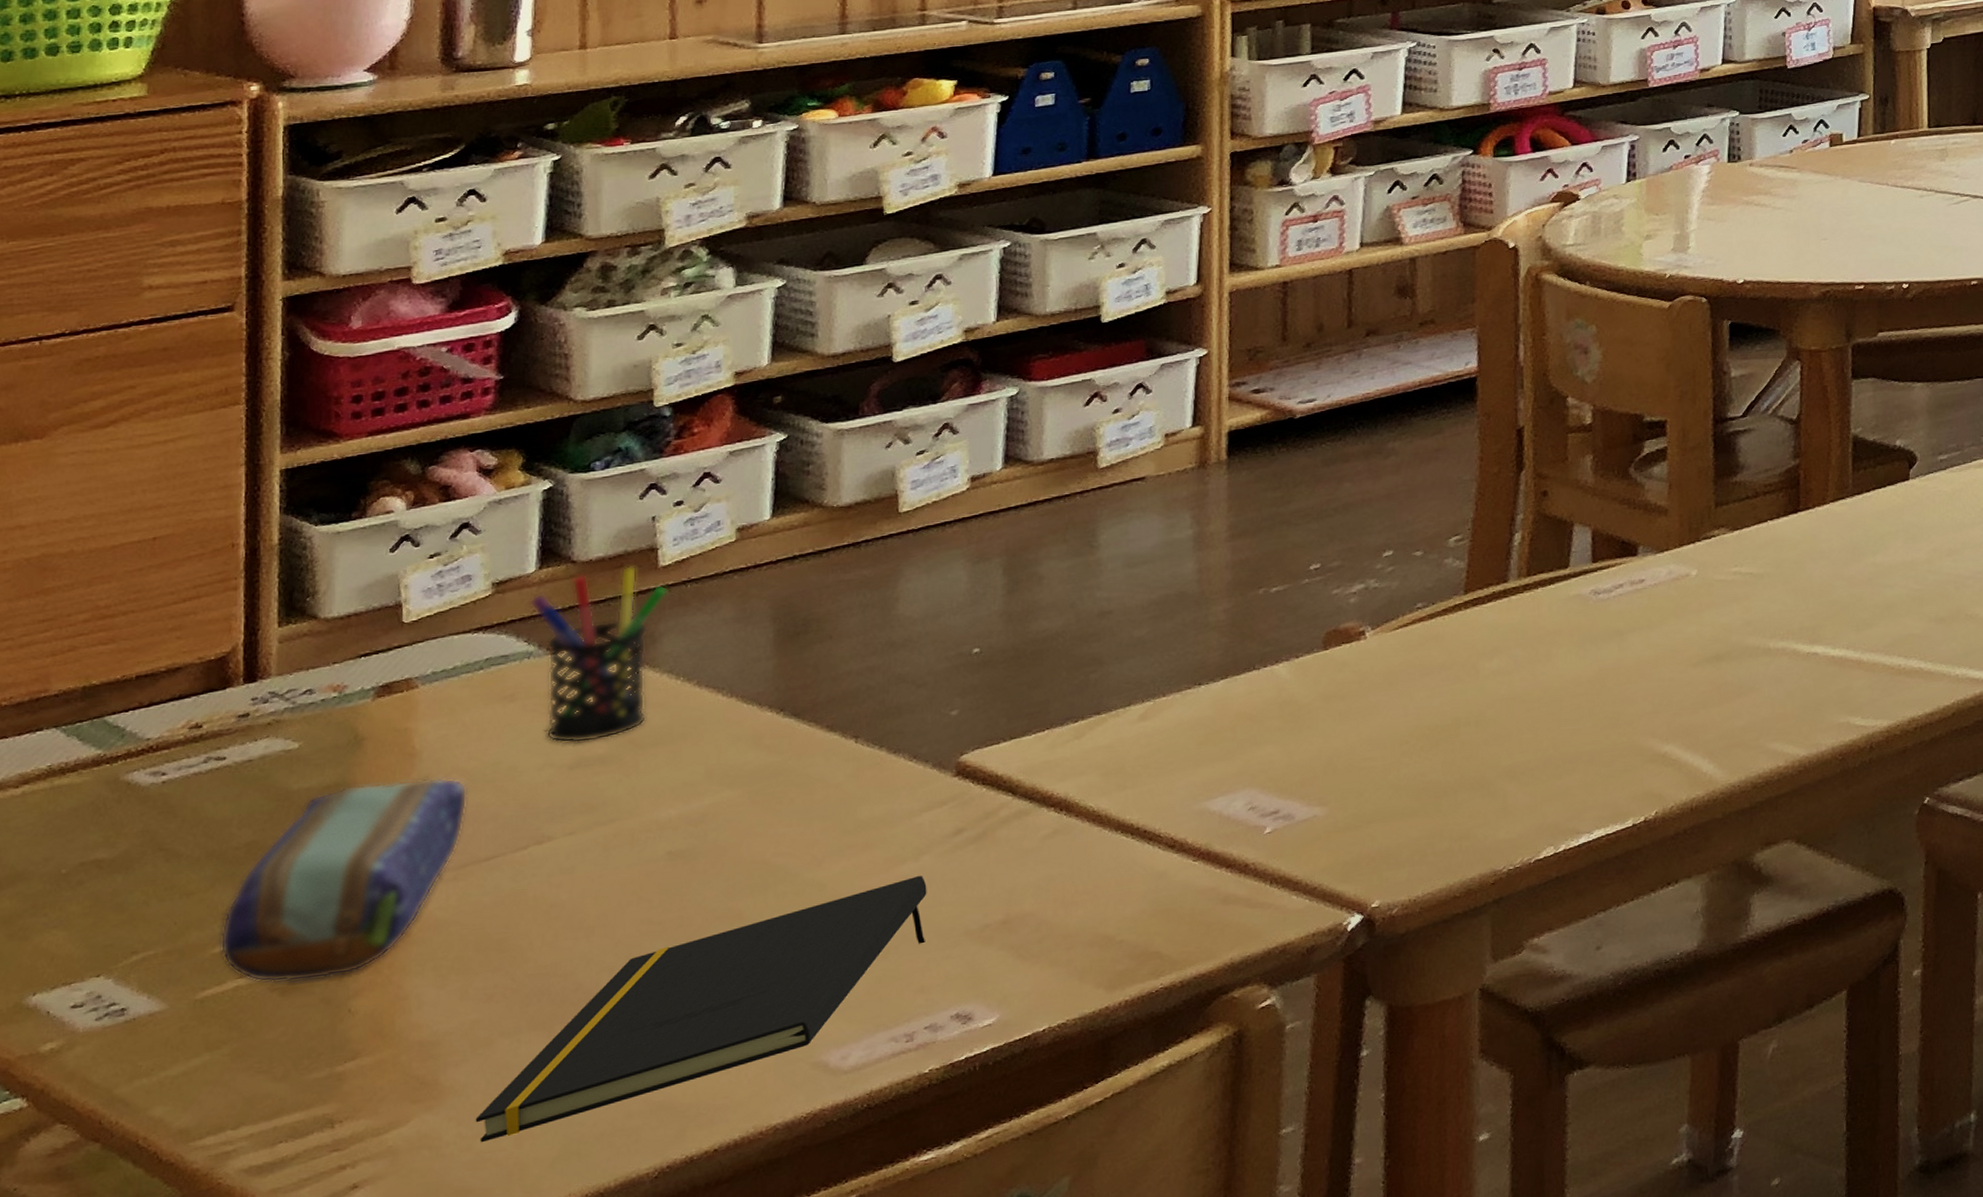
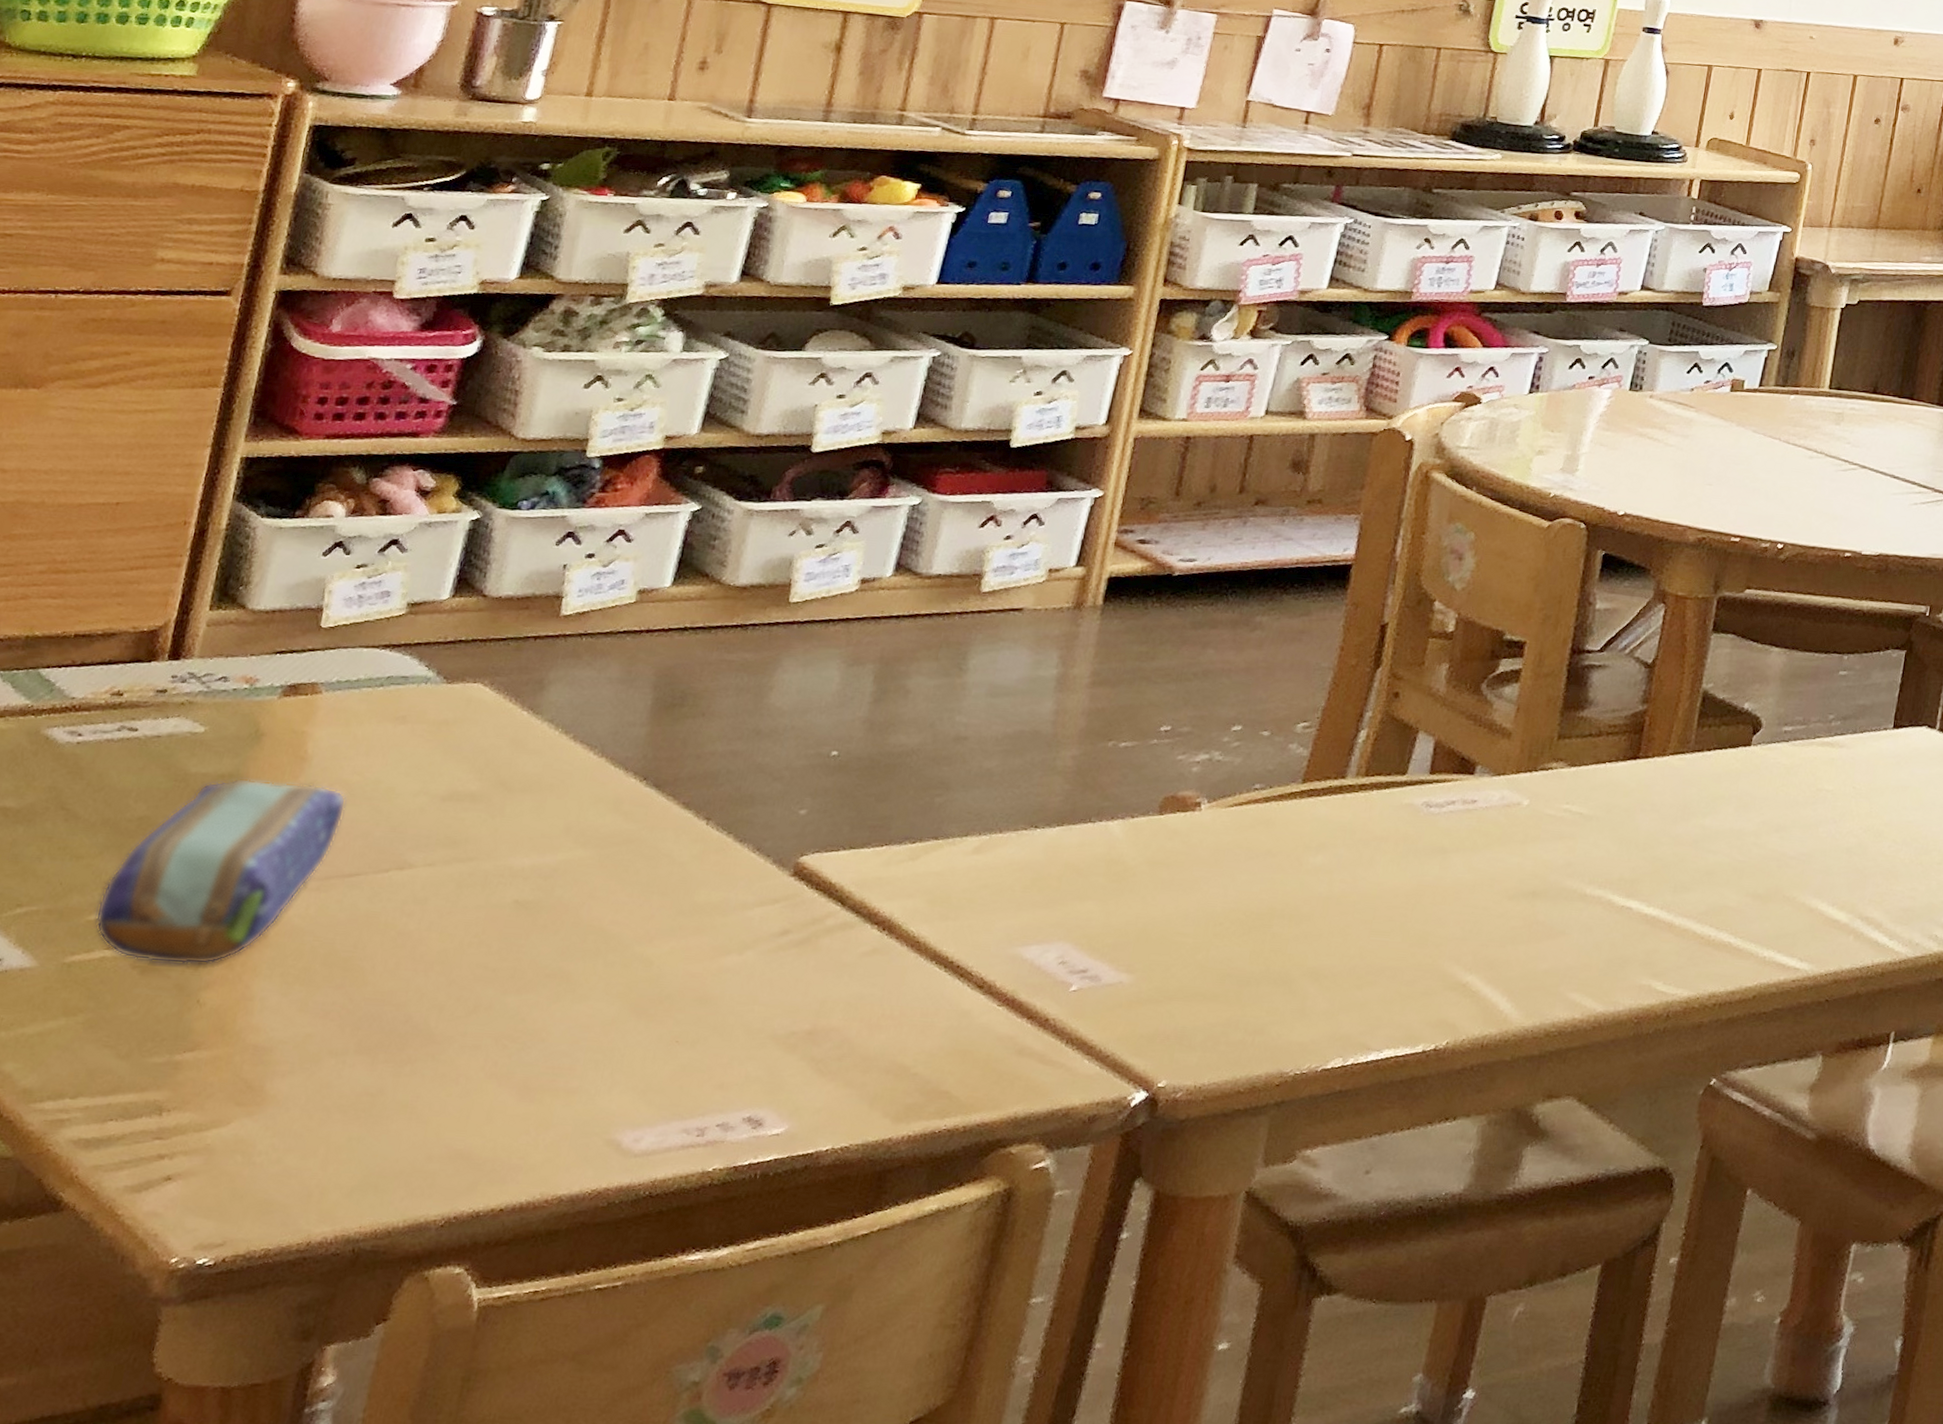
notepad: present [475,875,927,1143] -> none [289,969,746,1158]
pen holder: present [529,565,668,744] -> none [426,608,565,777]

